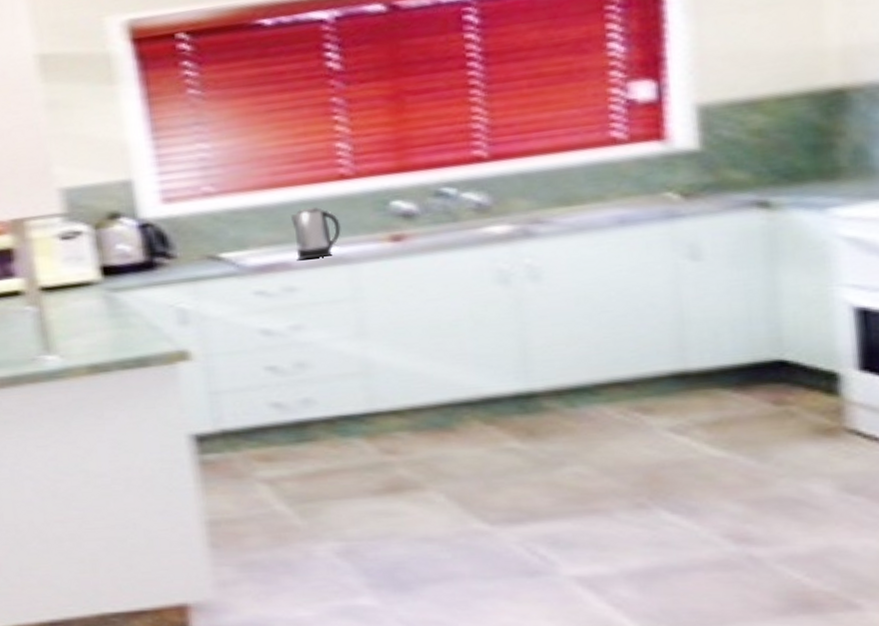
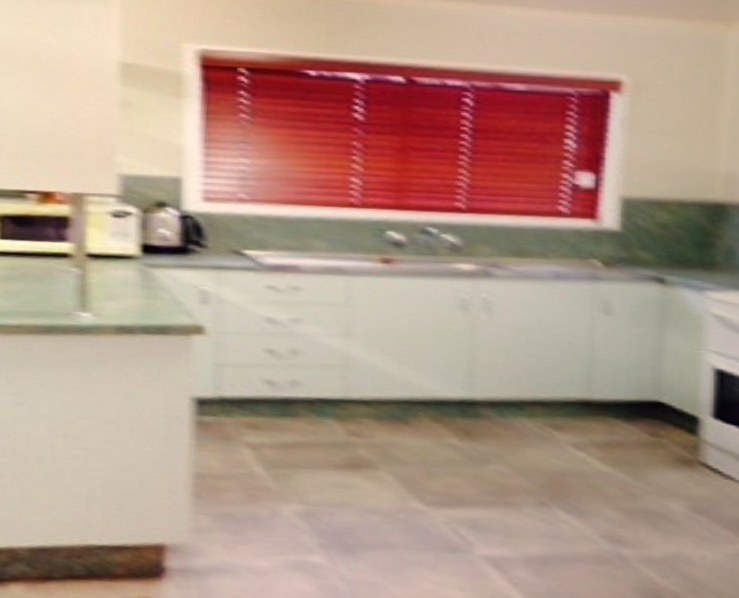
kettle: present [291,206,341,261] -> none [305,224,344,268]

